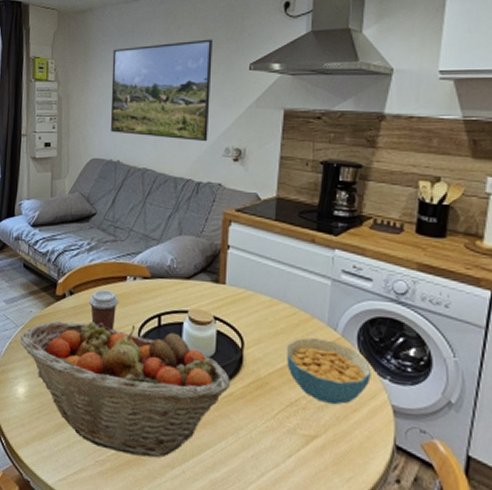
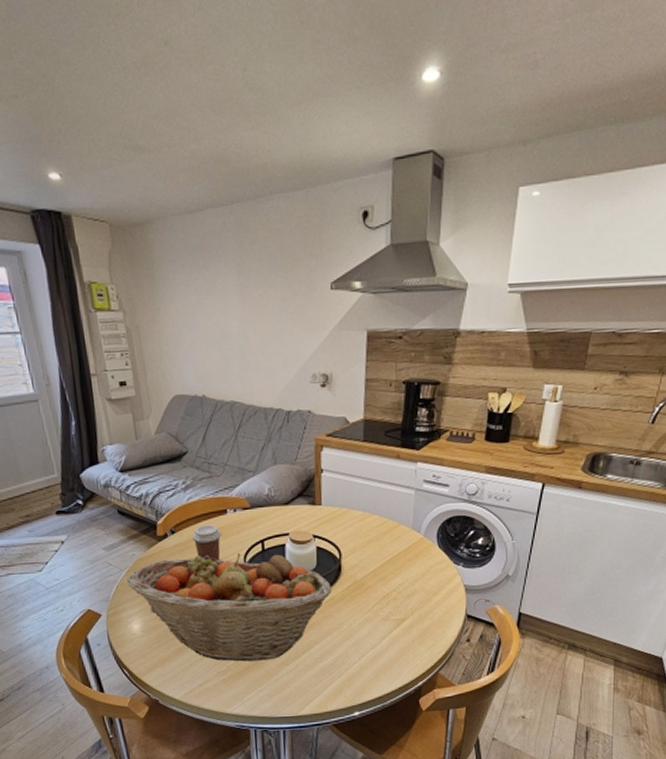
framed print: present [110,39,212,142] -> none [182,255,294,370]
cereal bowl: present [287,338,371,405] -> none [379,541,448,593]

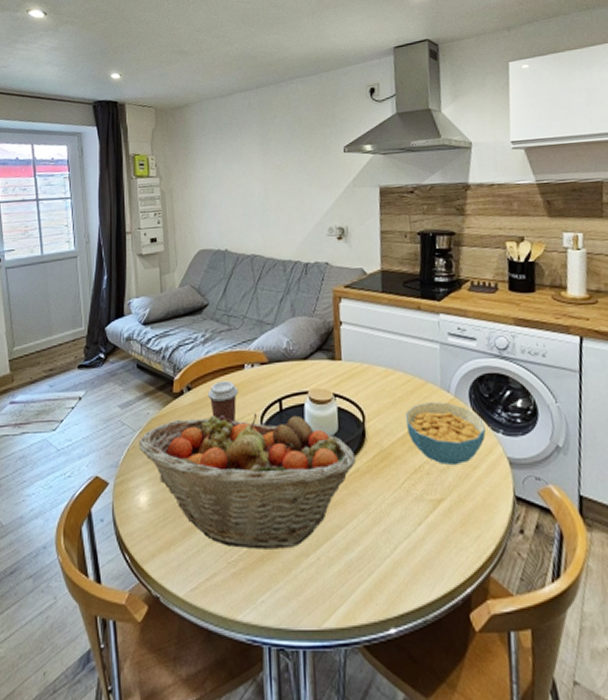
cereal bowl: none [379,541,448,593] -> present [406,402,486,466]

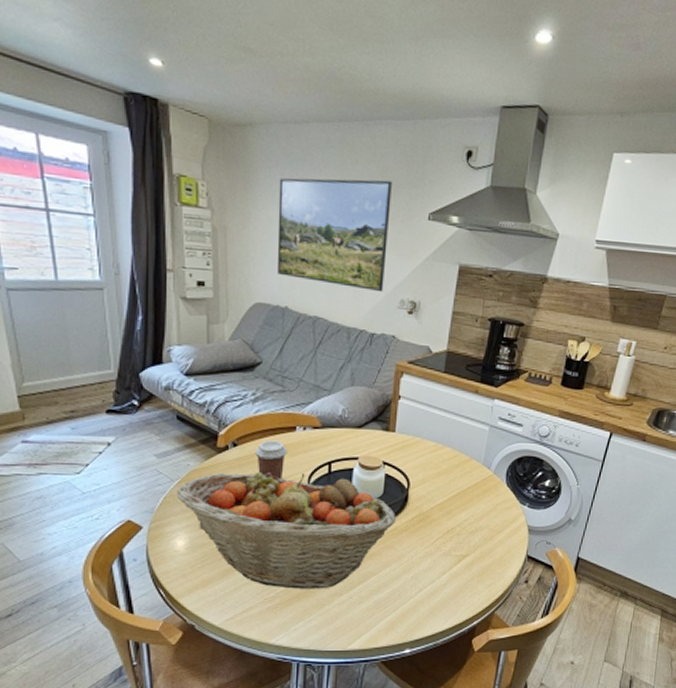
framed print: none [212,126,312,224] -> present [277,178,392,293]
cereal bowl: present [406,402,486,466] -> none [447,476,514,530]

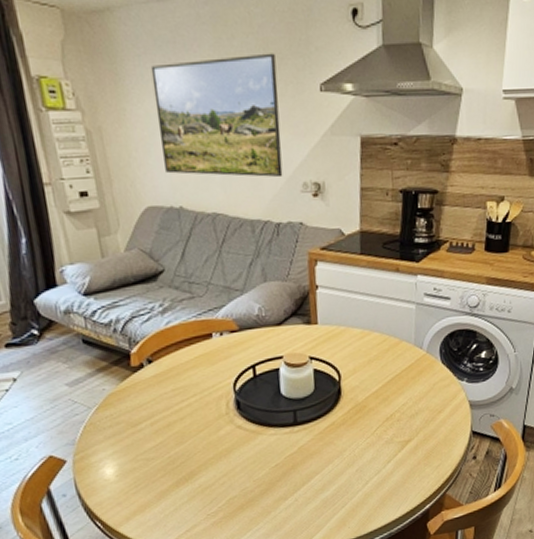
fruit basket: present [177,472,396,589] -> none [96,379,331,502]
coffee cup: present [255,440,288,479] -> none [172,350,208,391]

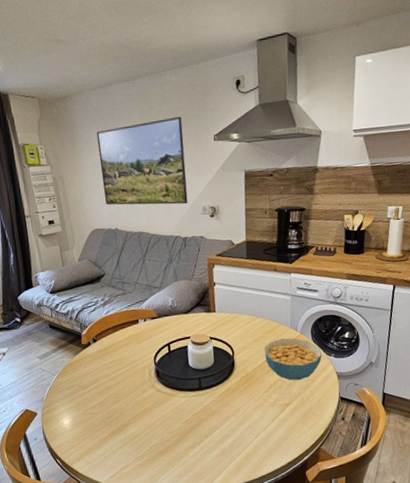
cereal bowl: none [380,358,452,412] -> present [264,338,322,381]

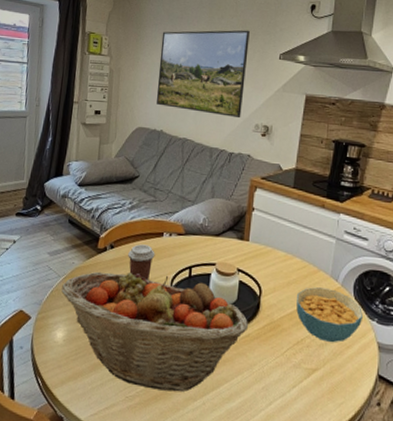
fruit basket: none [58,354,227,448] -> present [61,271,248,392]
coffee cup: none [110,332,135,363] -> present [128,244,155,280]

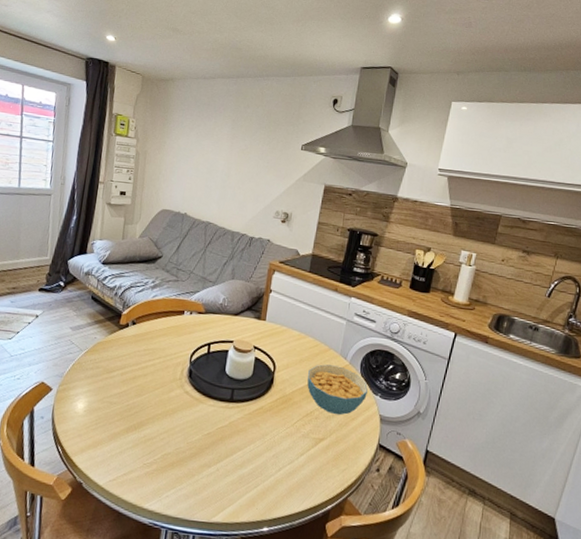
fruit basket: present [61,271,248,392] -> none [83,346,262,460]
coffee cup: present [128,244,155,280] -> none [149,321,176,355]
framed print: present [157,30,250,119] -> none [181,117,274,205]

